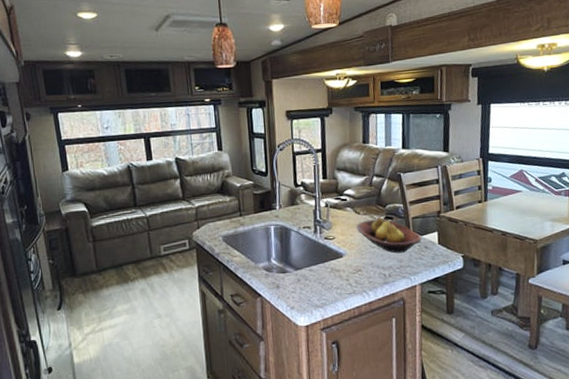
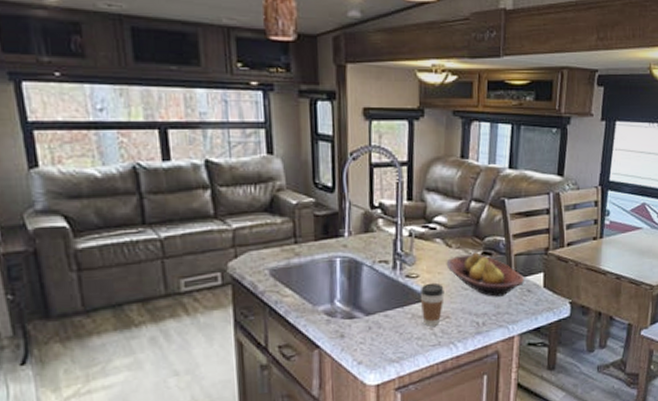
coffee cup: none [336,243,356,278] -> present [419,282,444,326]

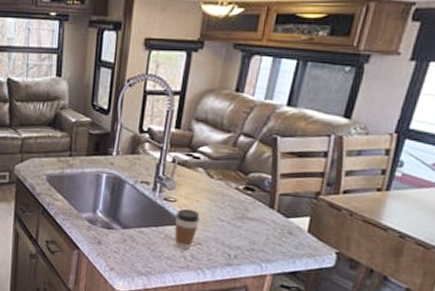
fruit bowl: present [446,252,524,297] -> none [205,186,287,234]

